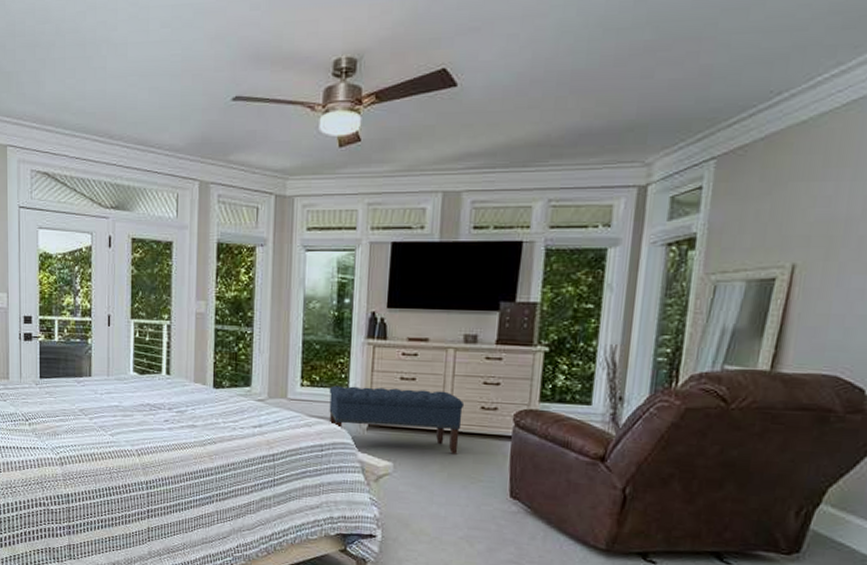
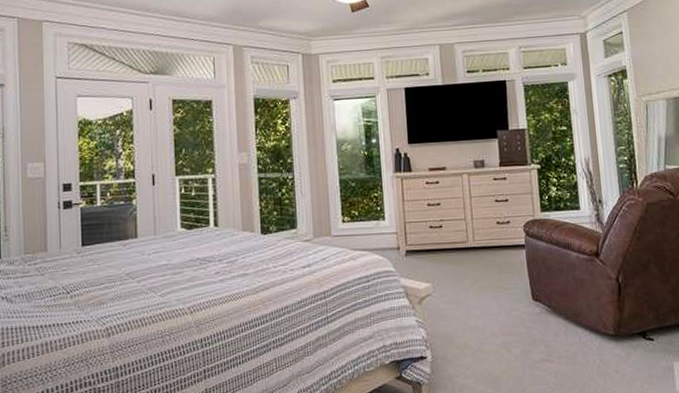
bench: present [329,385,465,454] -> none [368,212,484,268]

